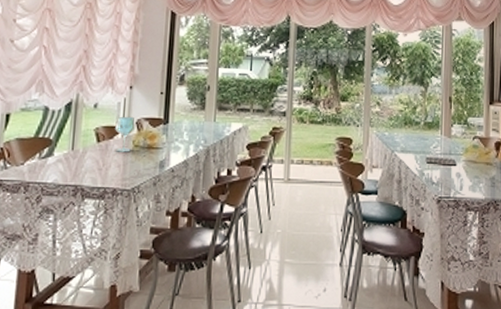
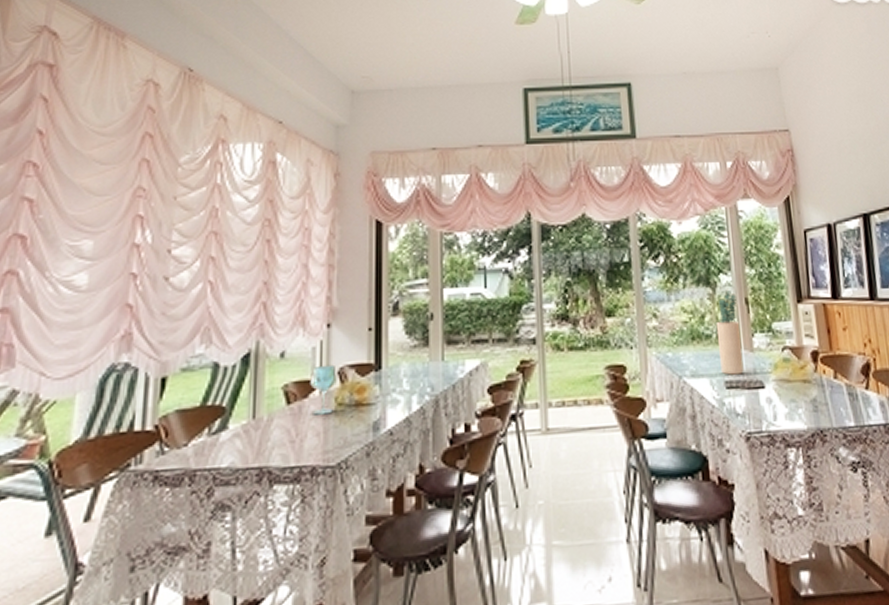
vase: none [424,88,443,154] -> present [716,288,744,375]

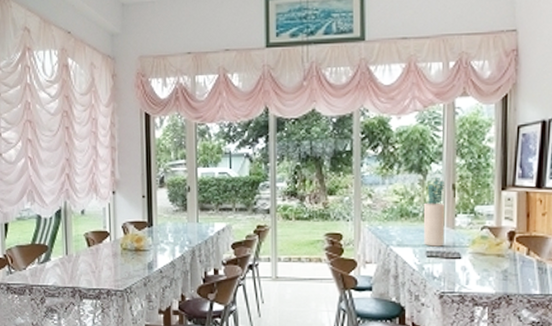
wine glass: present [310,364,338,415] -> none [103,221,122,255]

